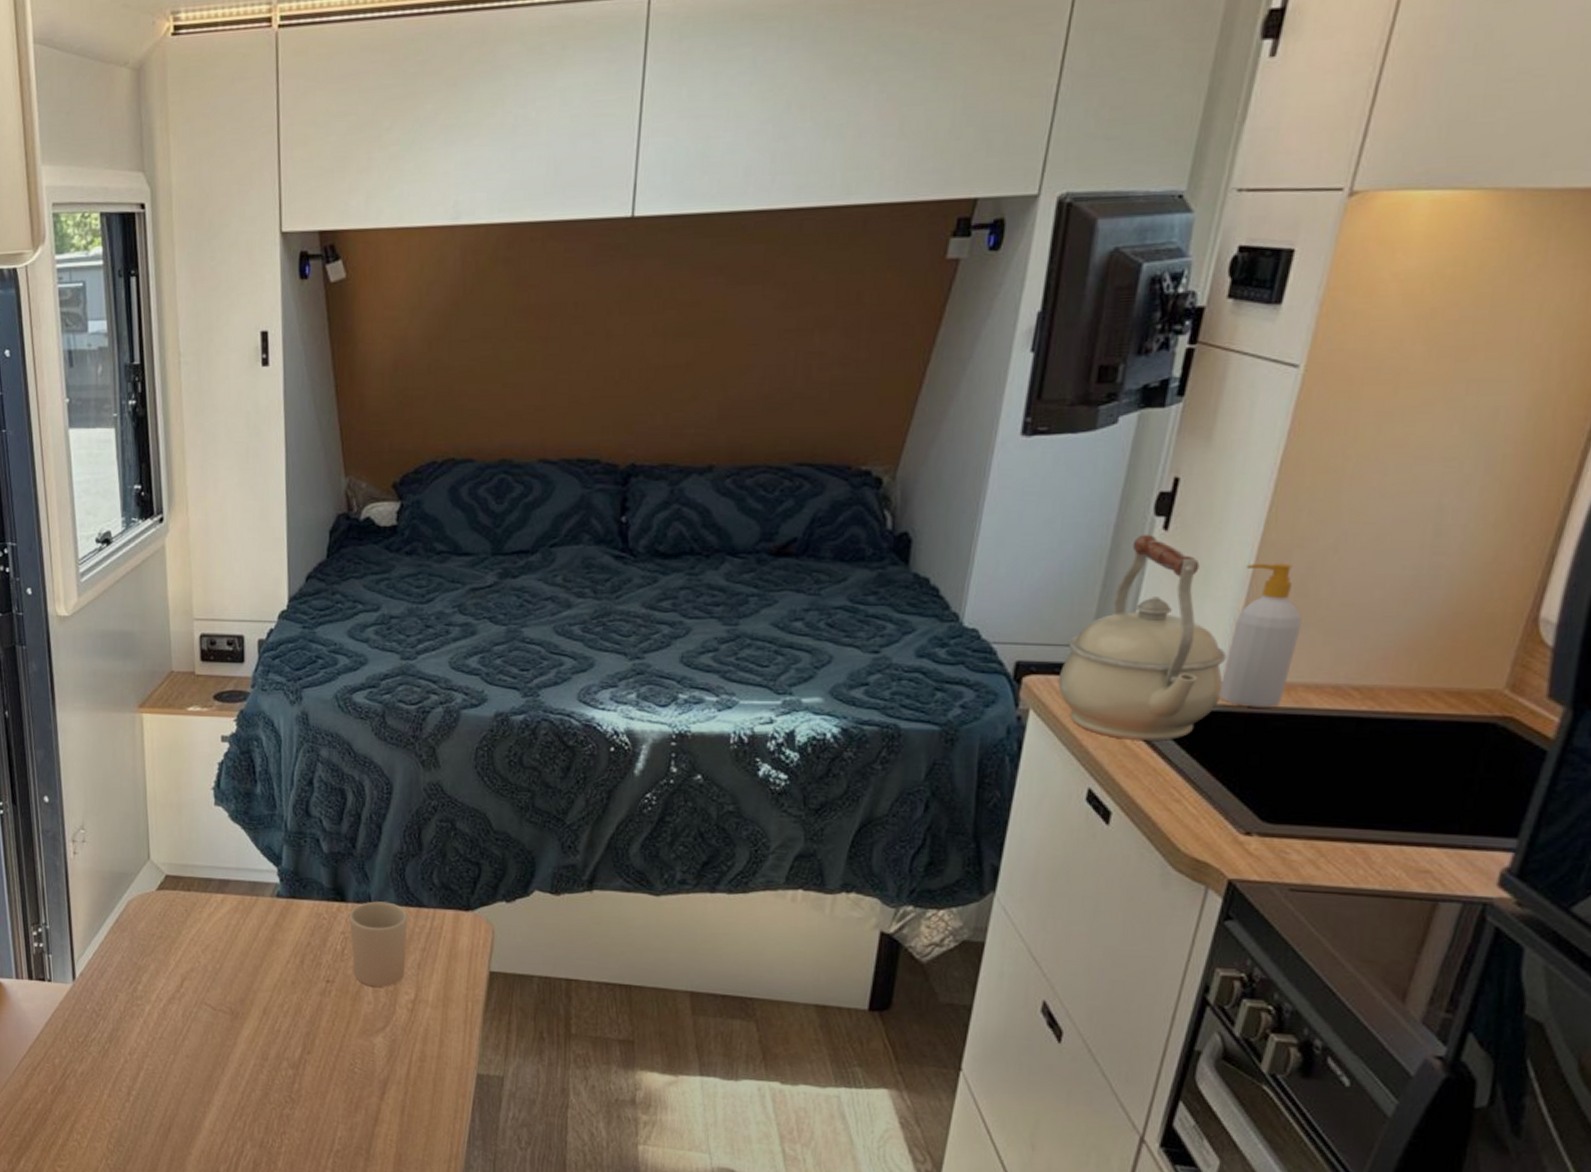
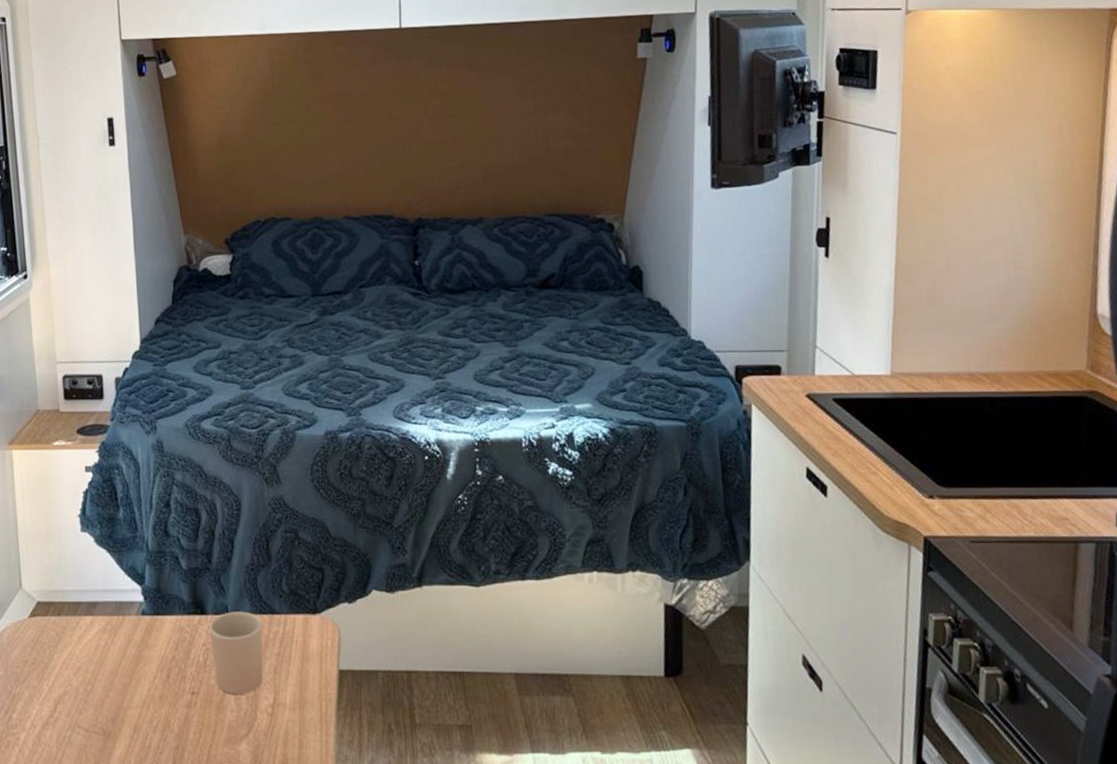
kettle: present [1057,535,1227,741] -> none [769,262,891,425]
soap bottle: present [1219,562,1302,708] -> none [888,279,937,394]

